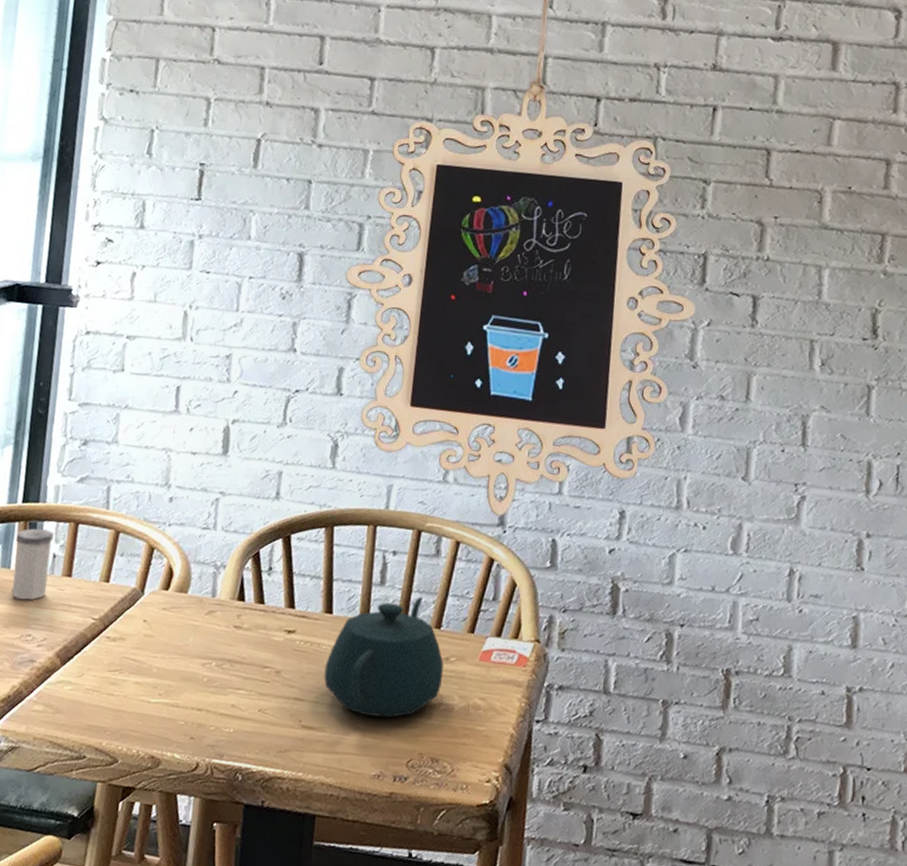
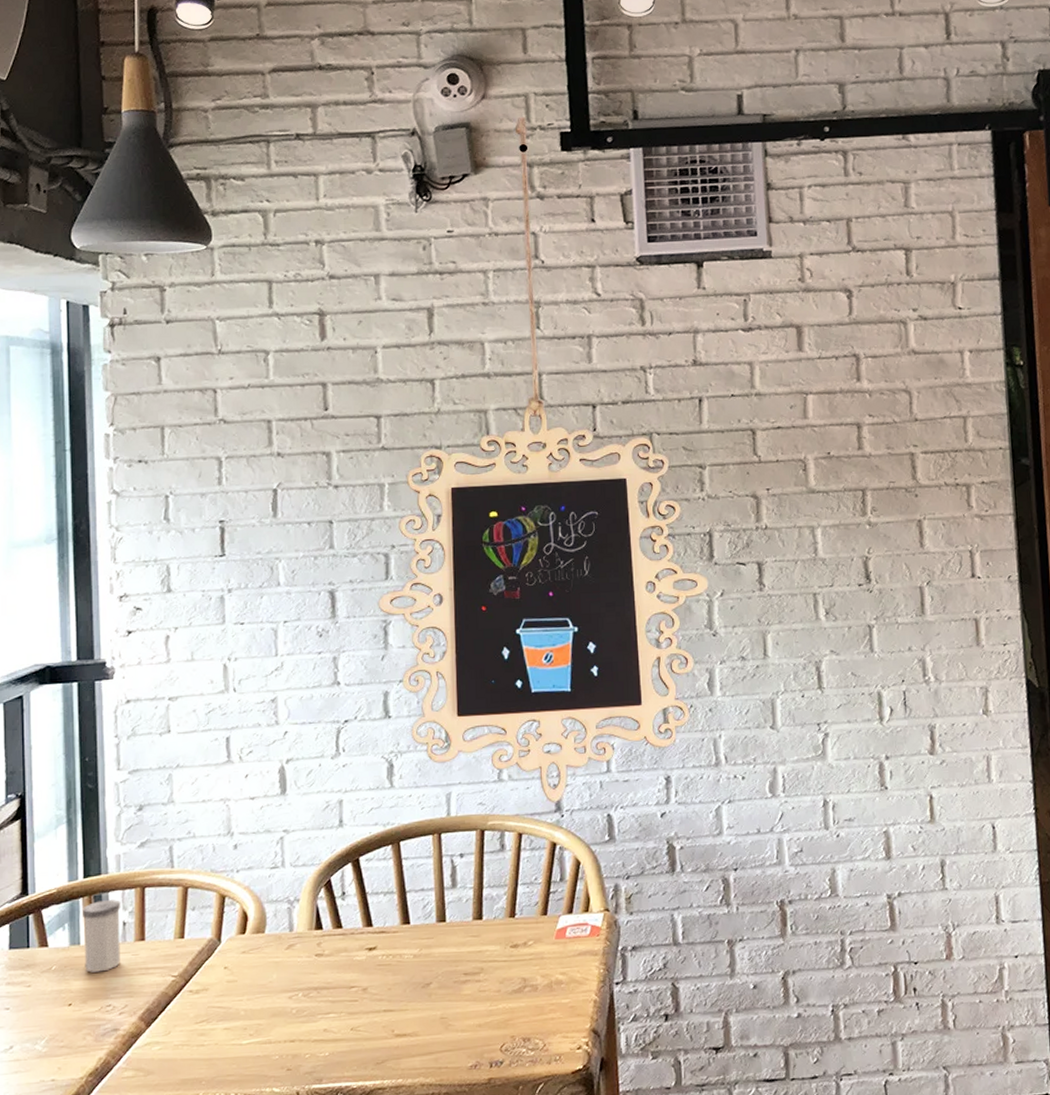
teapot: present [324,597,444,719] -> none [409,891,523,1013]

